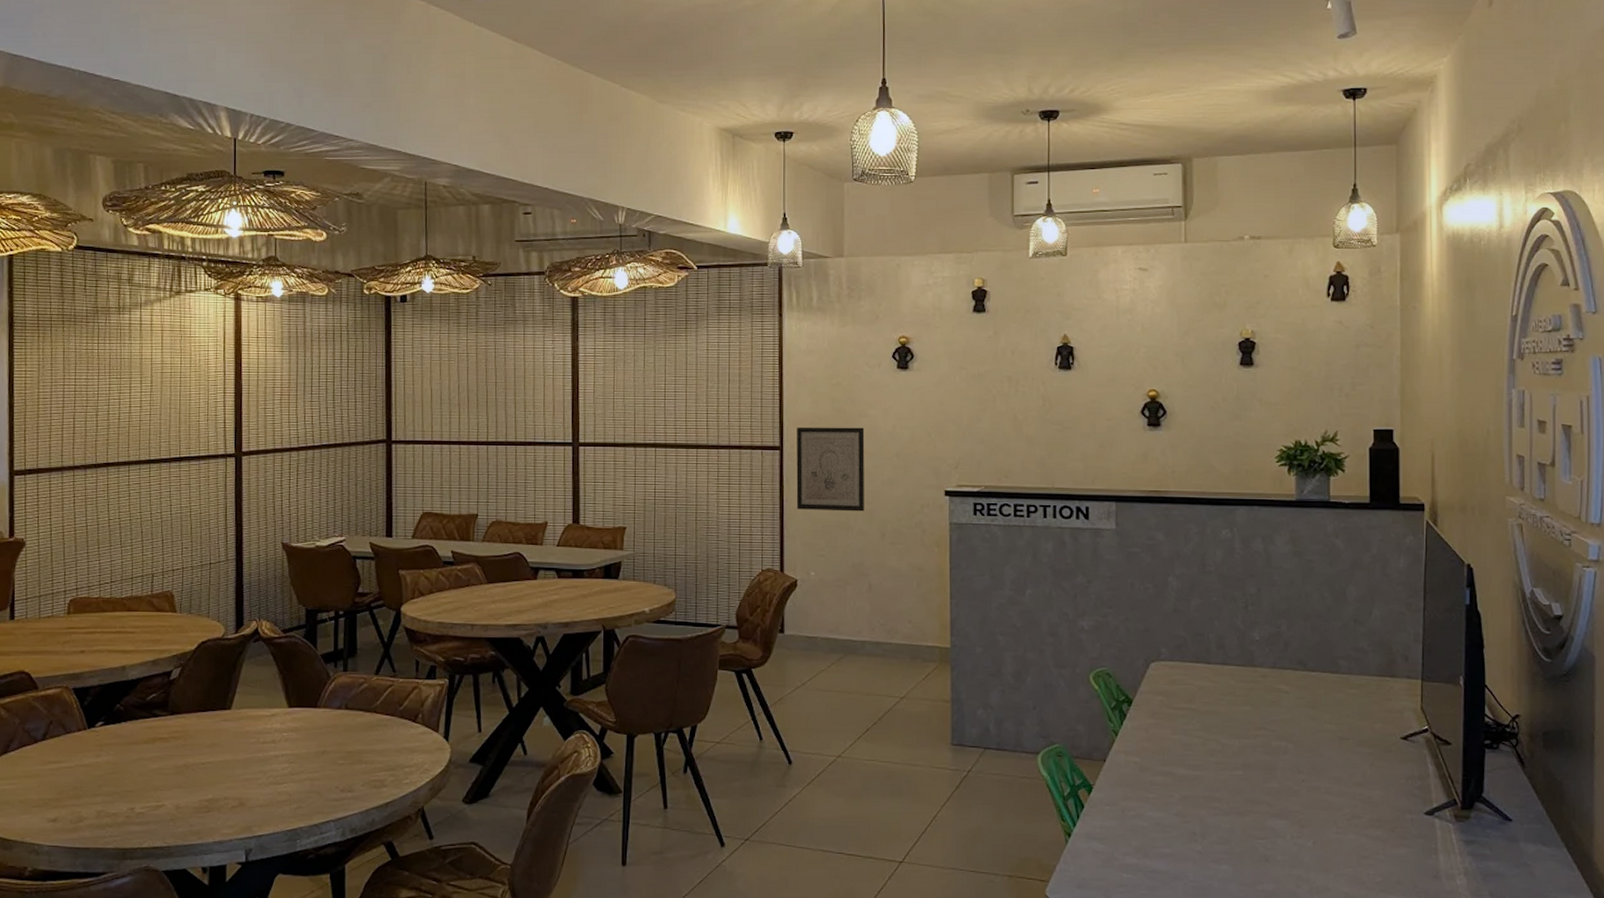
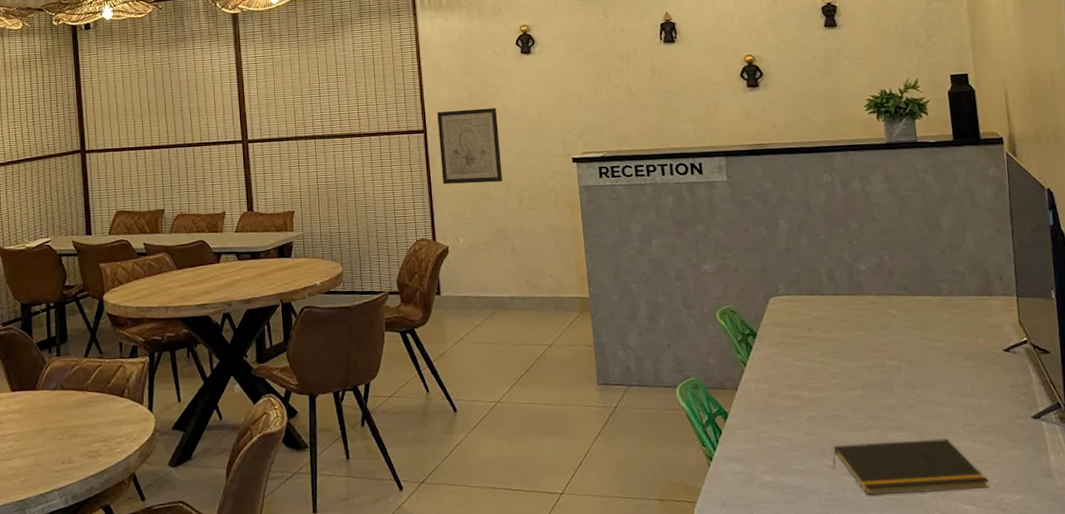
notepad: none [1202,828,1372,888] -> present [832,438,990,496]

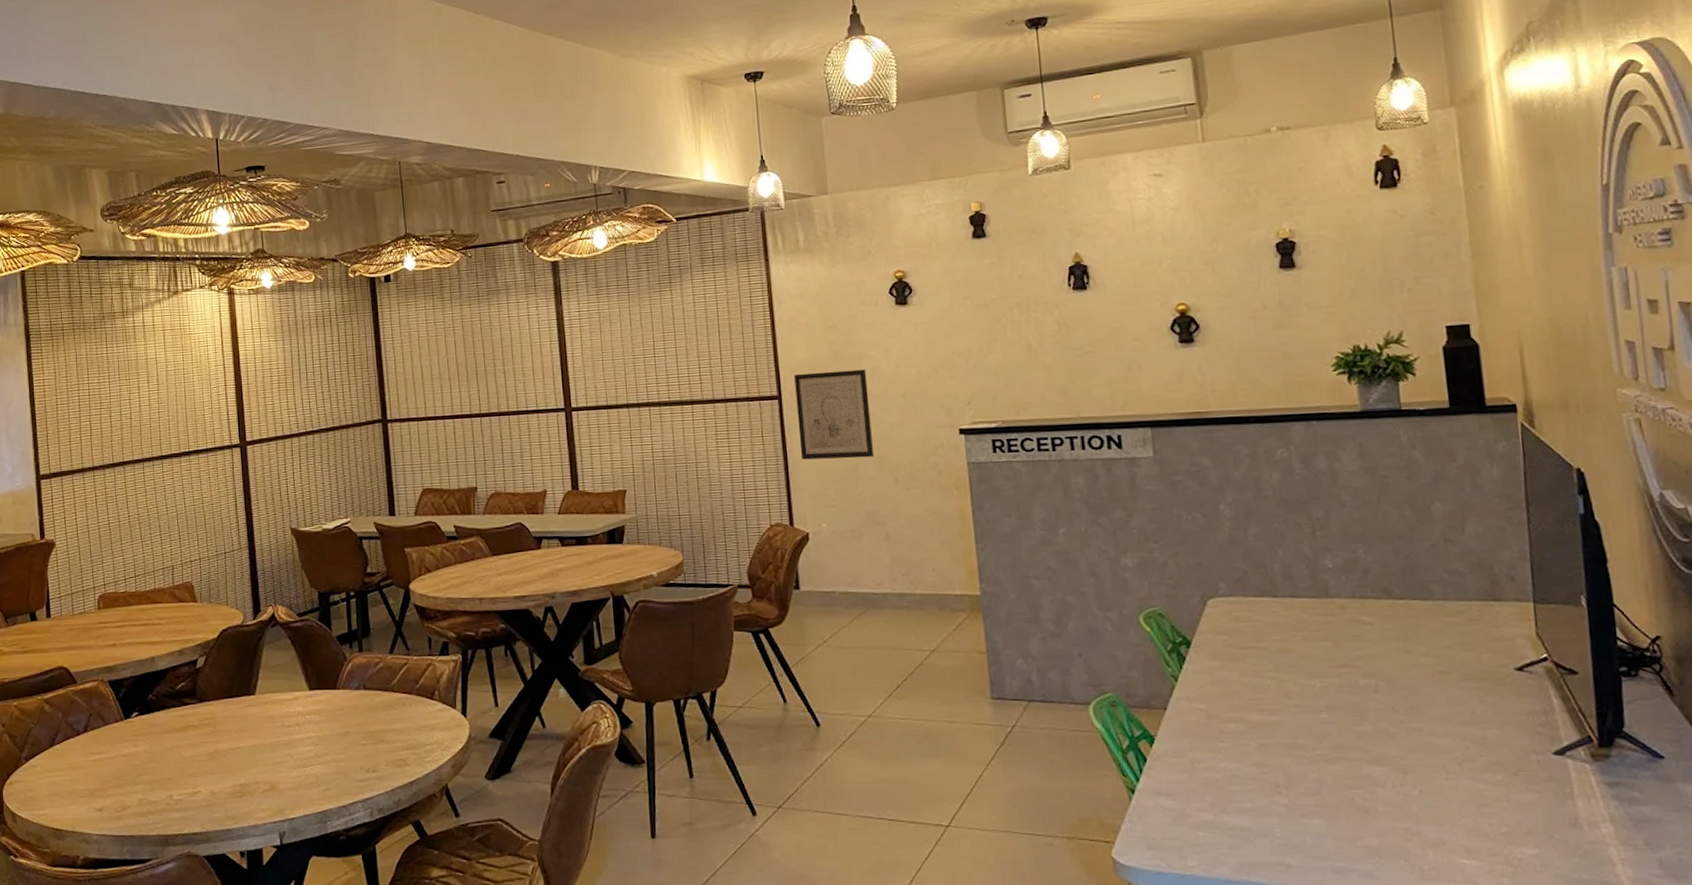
notepad: present [832,438,990,496] -> none [1288,775,1496,842]

